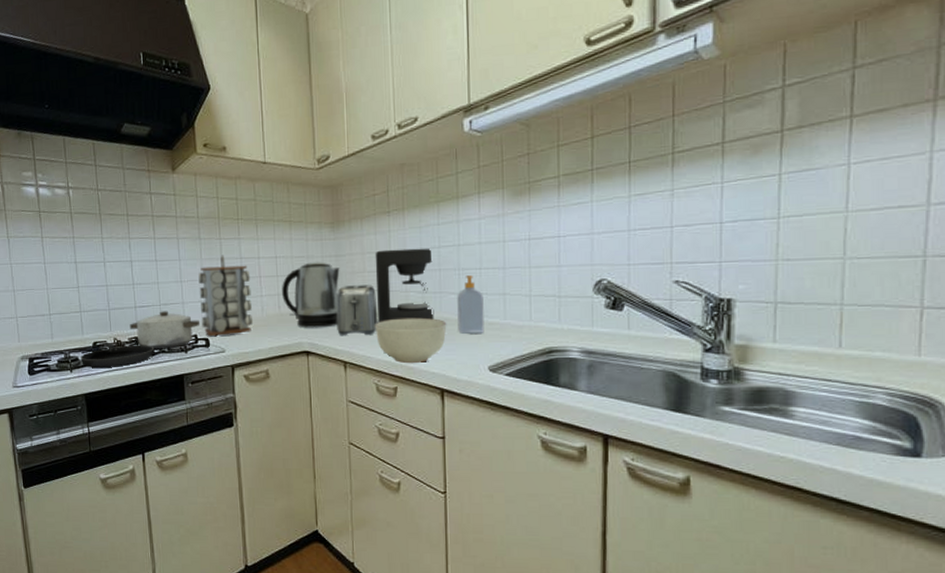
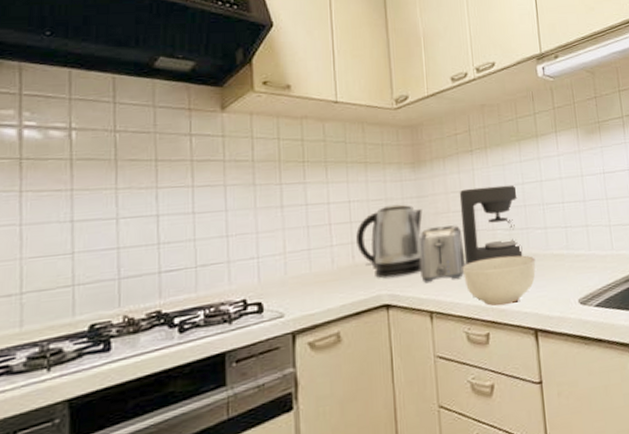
frying pan: present [80,342,155,368] -> none [66,320,185,361]
cooking pot: present [129,311,200,349] -> none [149,273,252,325]
spice rack: present [198,255,254,336] -> none [251,202,321,299]
soap bottle: present [457,275,484,334] -> none [543,209,572,269]

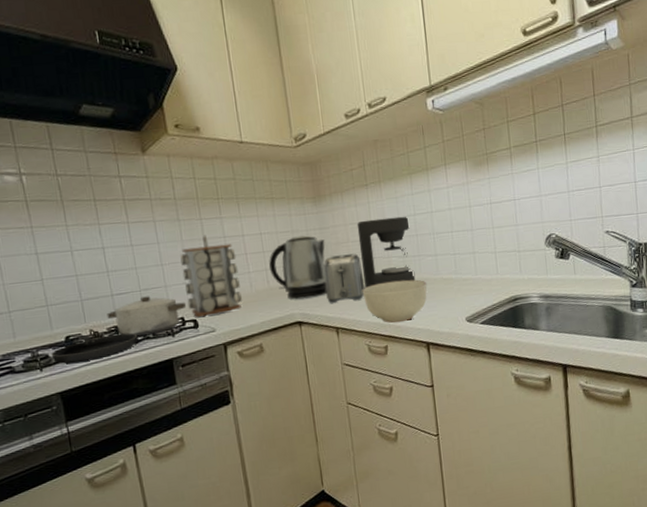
frying pan: none [66,320,185,361] -> present [51,333,138,364]
cooking pot: none [149,273,252,325] -> present [107,296,187,337]
spice rack: none [251,202,321,299] -> present [180,235,243,317]

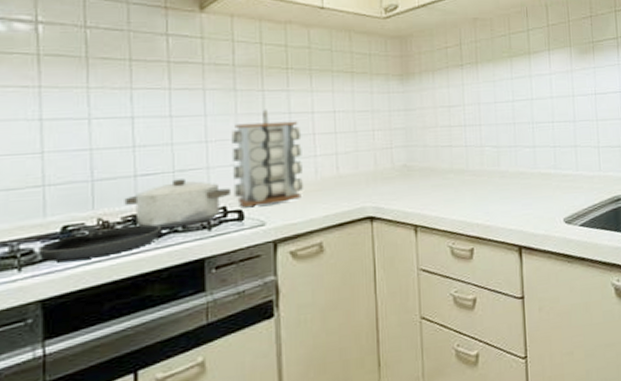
kettle: present [268,235,327,300] -> none [340,116,410,191]
toaster: present [324,253,365,304] -> none [405,140,452,198]
coffee maker: present [357,216,416,288] -> none [448,102,510,180]
bowl: present [362,279,427,324] -> none [448,172,523,223]

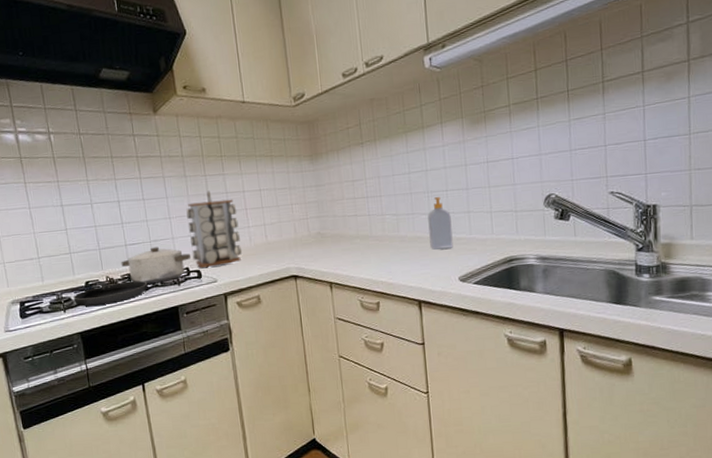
soap bottle: none [532,129,559,187] -> present [427,197,453,250]

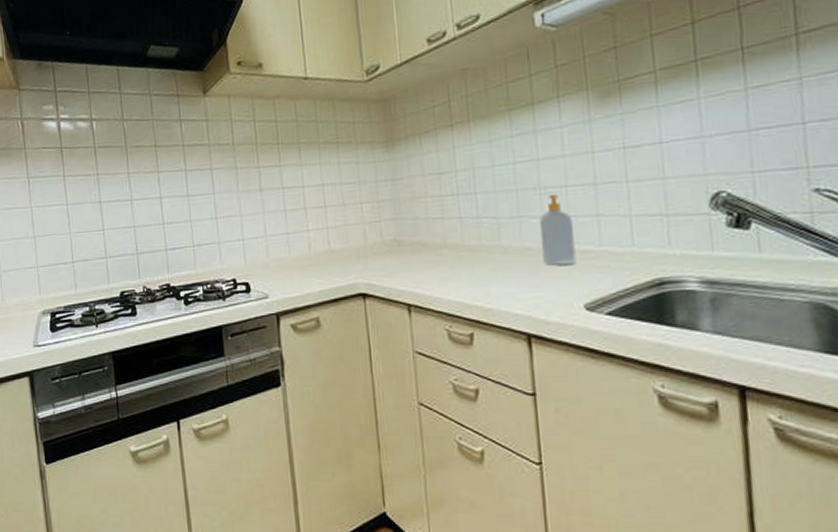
frying pan: present [73,280,148,307] -> none [106,291,188,321]
cooking pot: present [121,247,191,284] -> none [160,252,239,298]
spice rack: present [186,190,243,268] -> none [235,185,300,280]

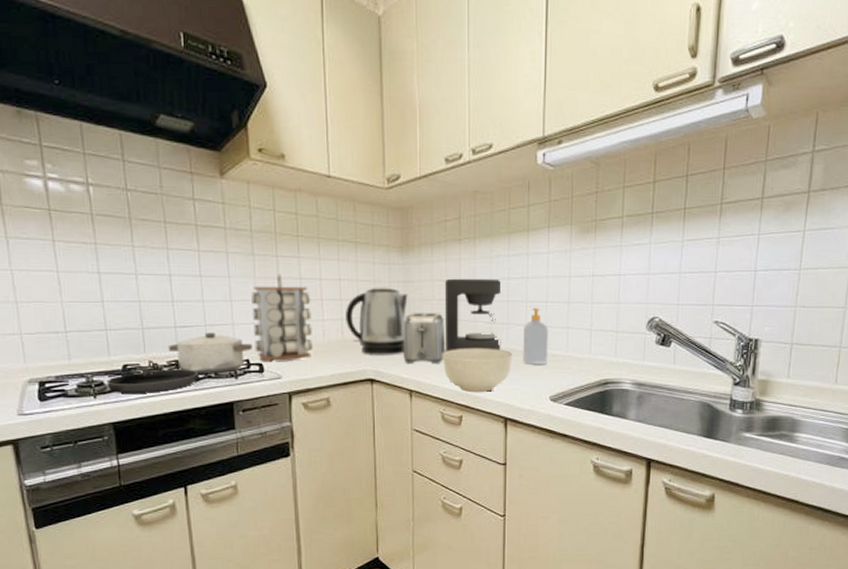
frying pan: none [106,291,188,321] -> present [106,365,199,393]
cooking pot: none [160,252,239,298] -> present [168,332,253,374]
spice rack: none [235,185,300,280] -> present [251,274,314,361]
kettle: none [330,187,398,267] -> present [344,287,408,355]
toaster: none [395,211,446,274] -> present [403,313,446,365]
coffee maker: none [438,164,514,256] -> present [444,278,502,351]
bowl: none [442,248,530,305] -> present [442,348,513,393]

